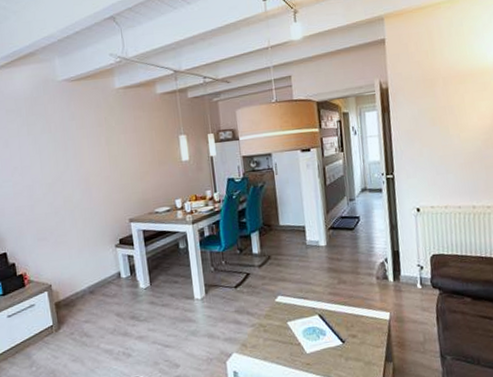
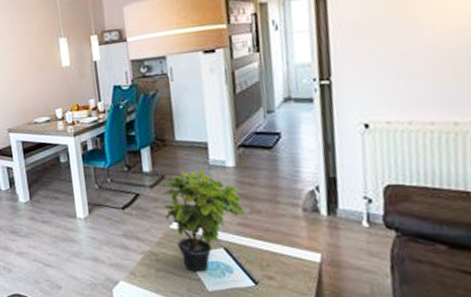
potted plant: none [269,248,334,338] -> present [162,168,245,272]

